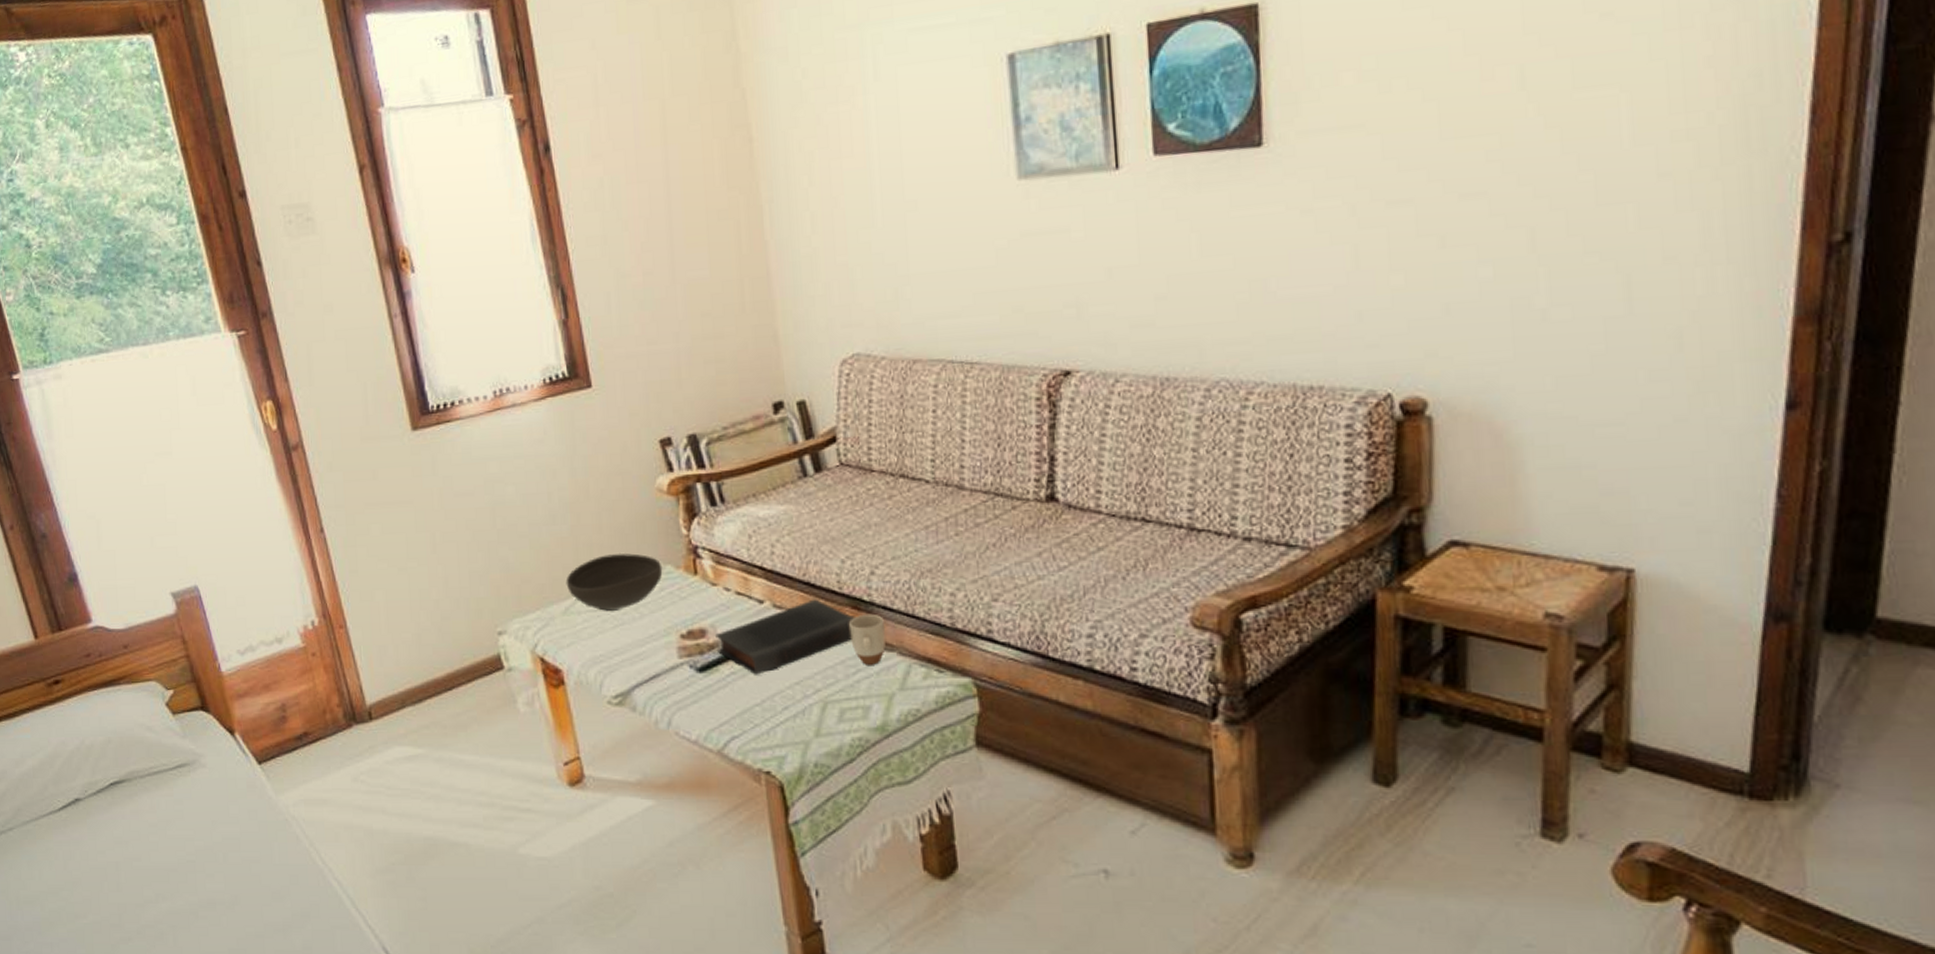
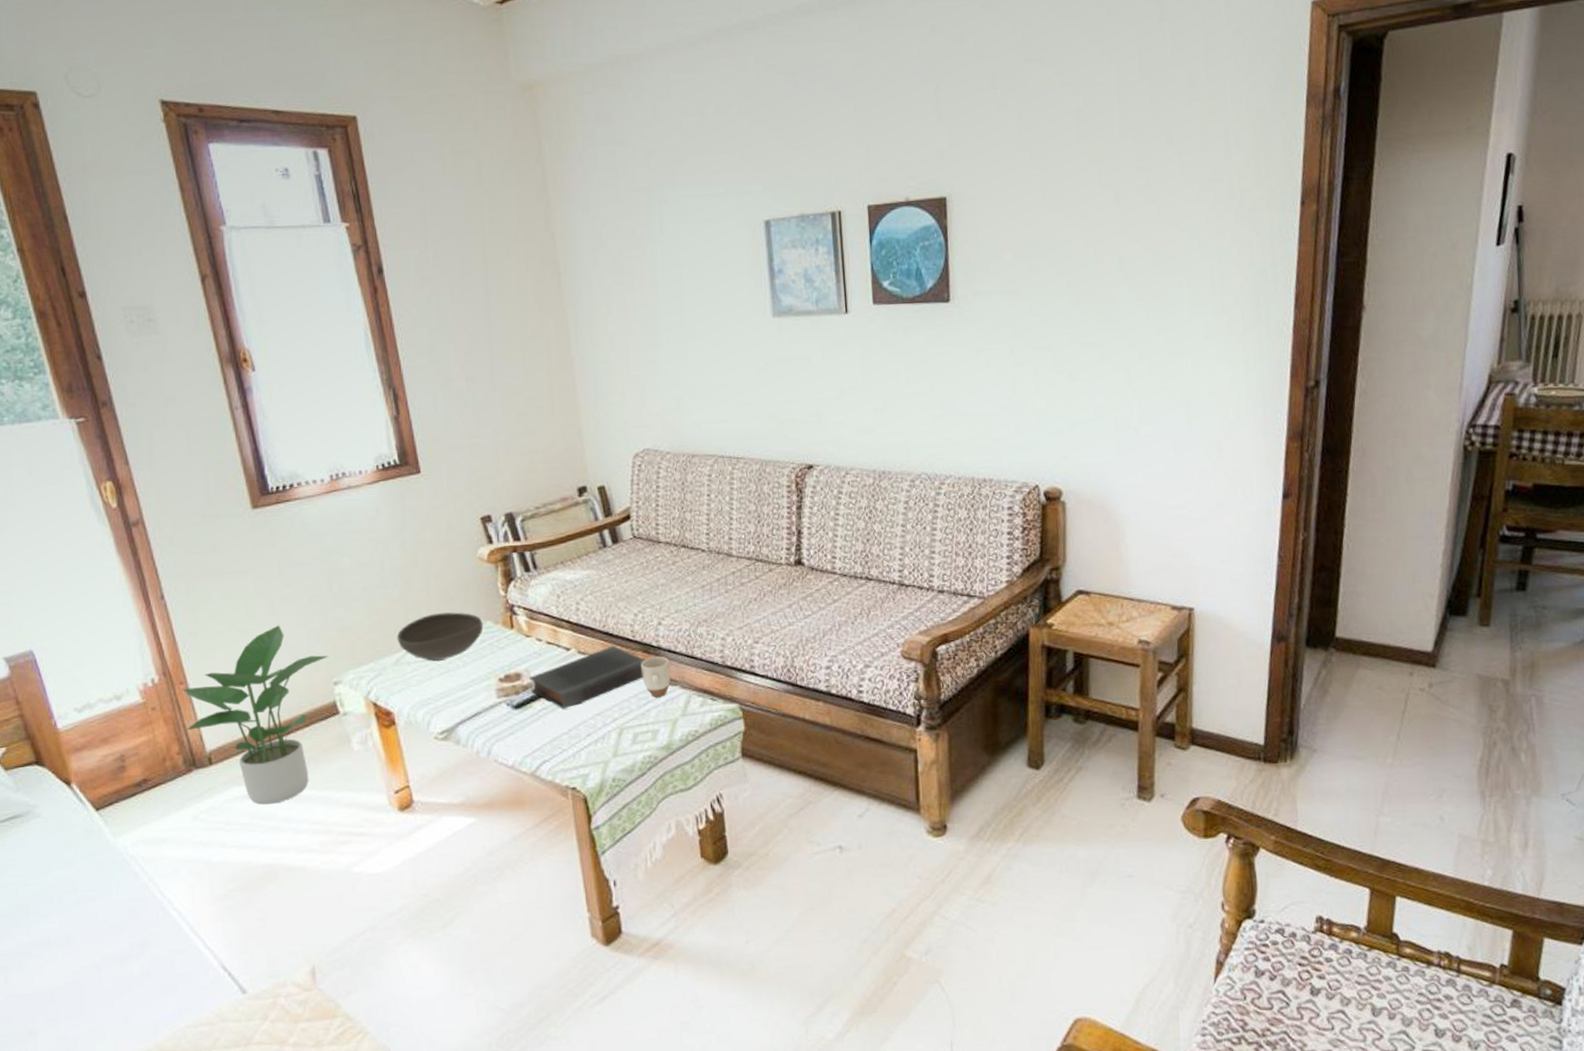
potted plant: none [342,564,493,769] -> present [182,625,330,805]

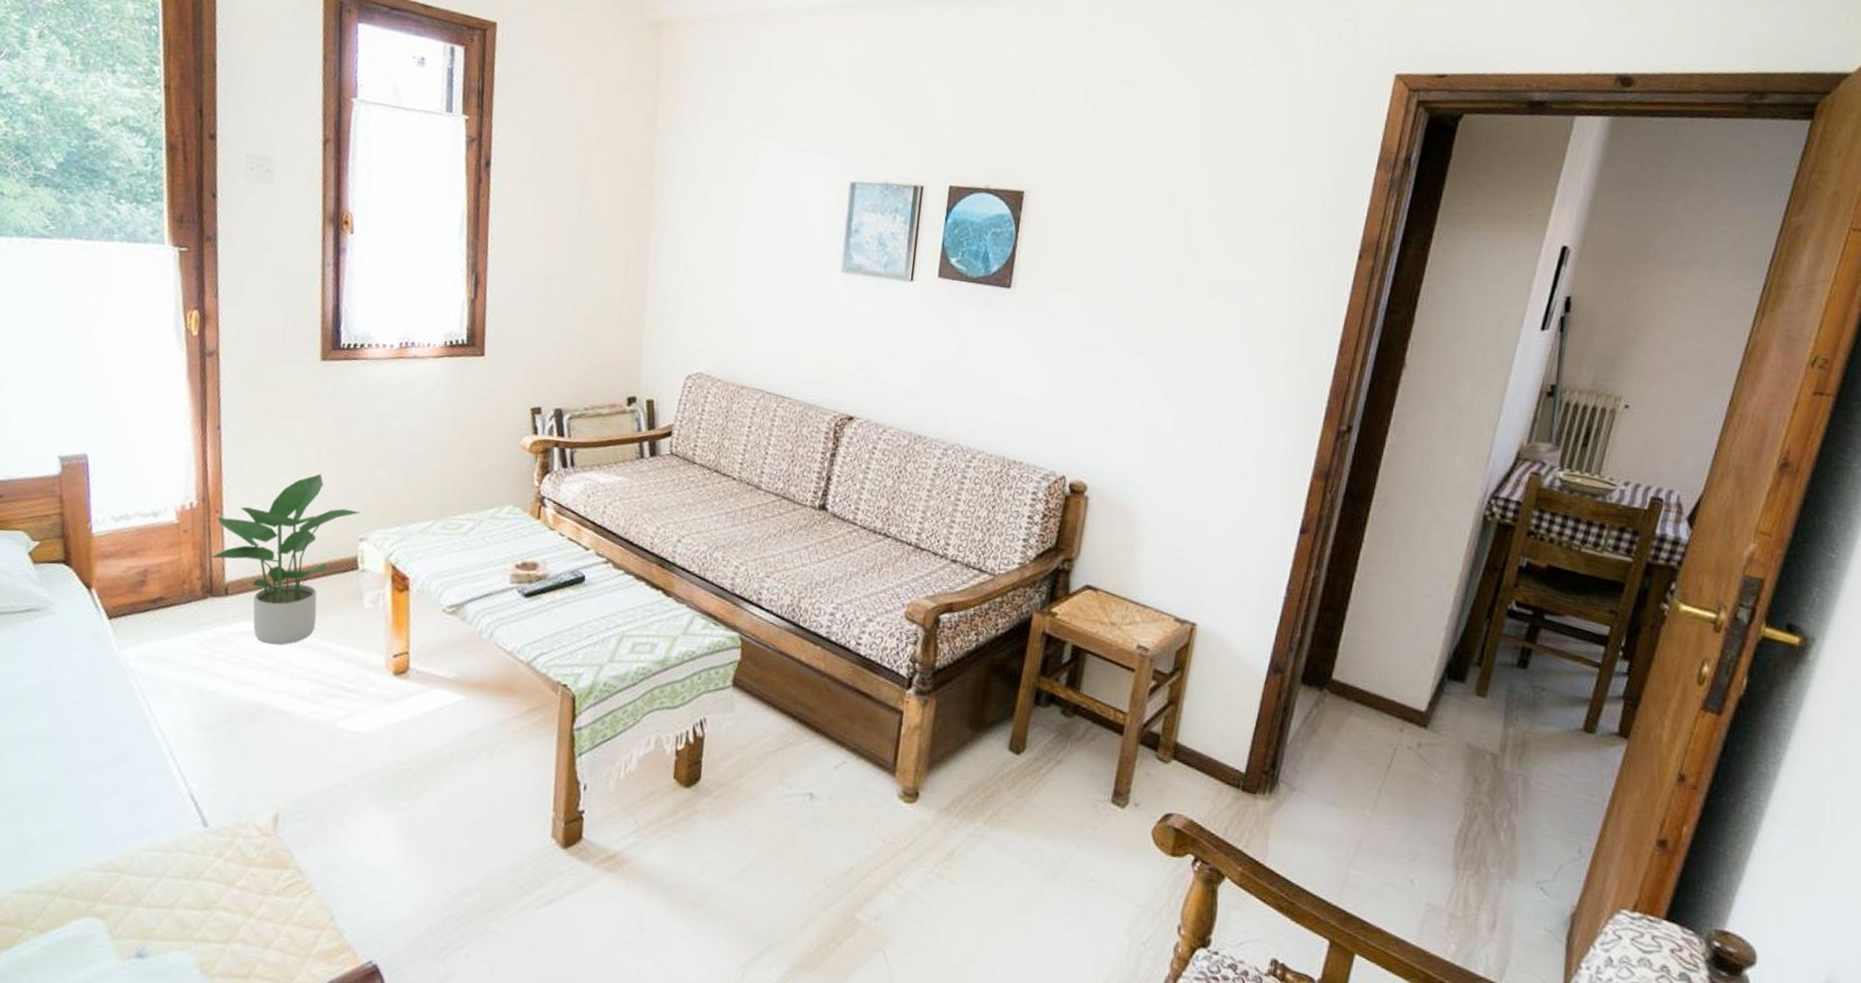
bowl: present [396,612,484,661] -> none [428,490,513,537]
book: present [529,645,647,709] -> none [544,553,660,607]
mug: present [641,656,671,697] -> none [652,571,681,612]

